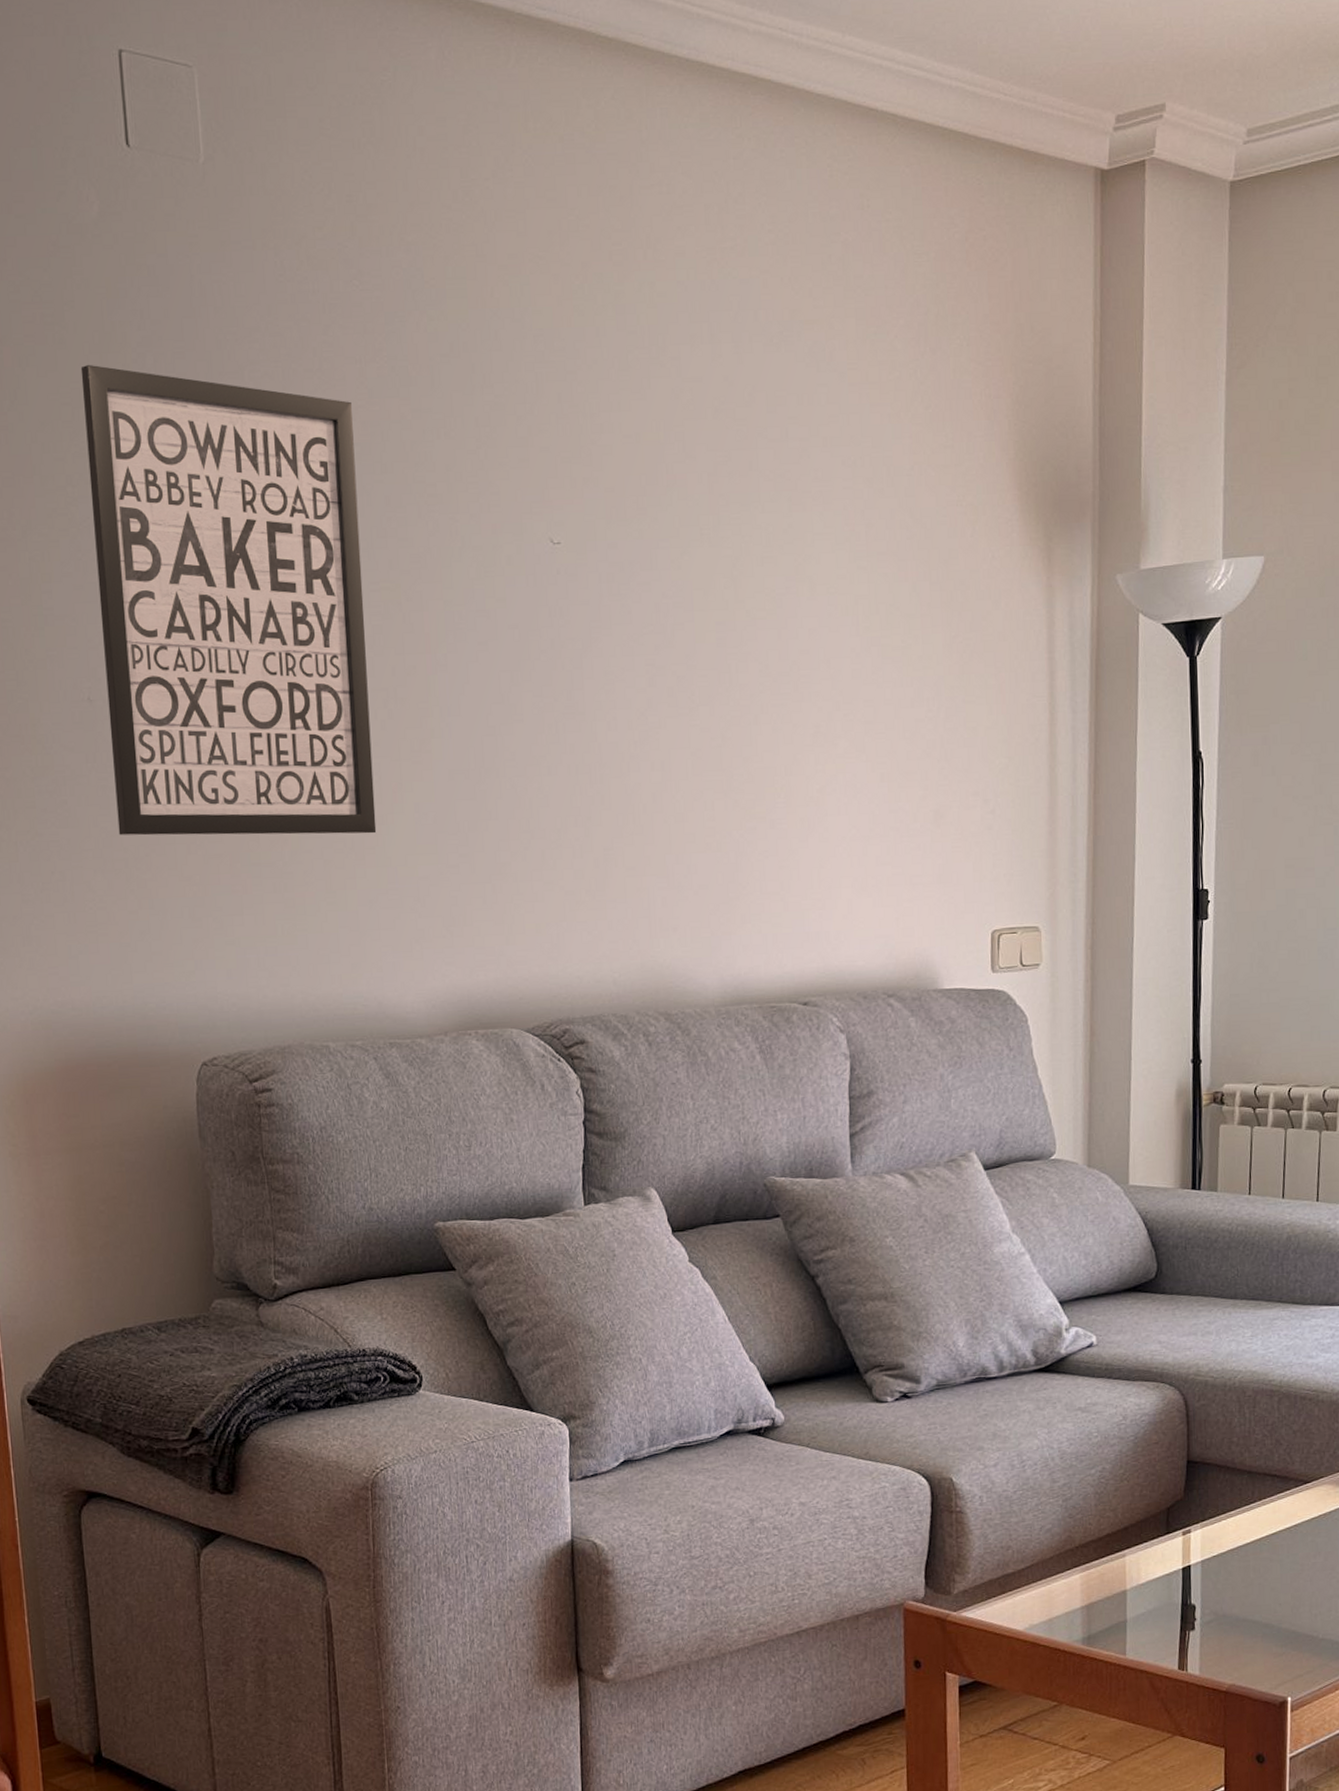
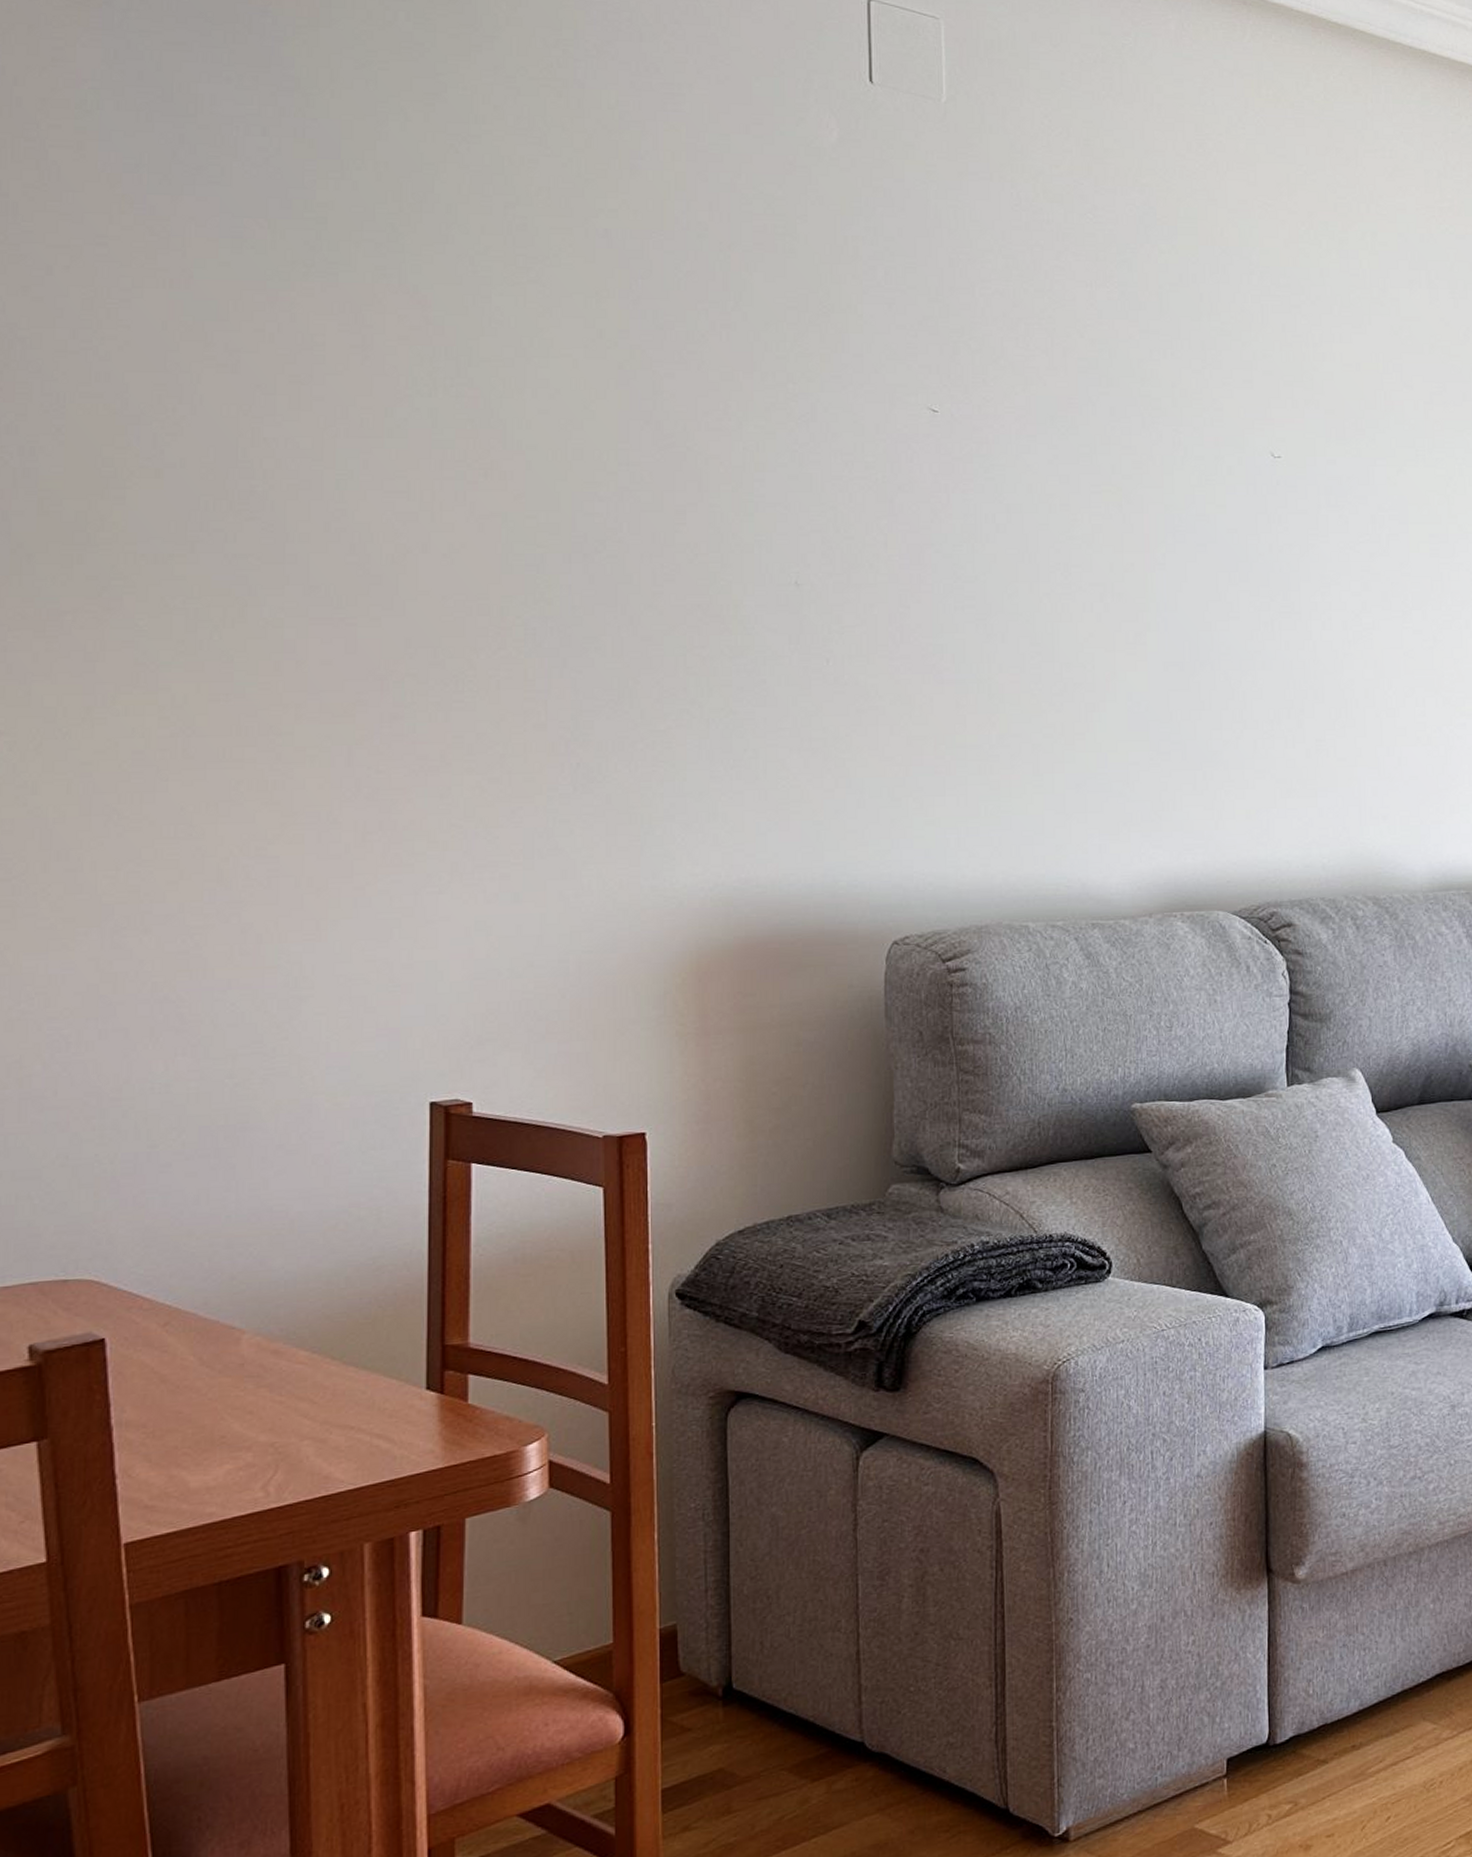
wall art: present [80,364,377,836] -> none [809,273,1088,720]

